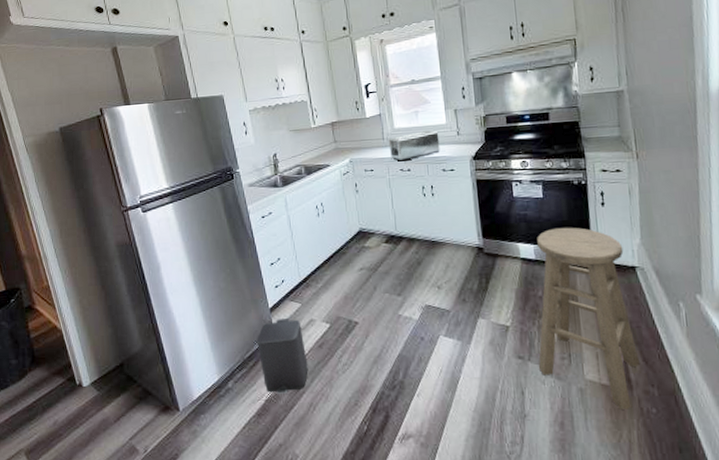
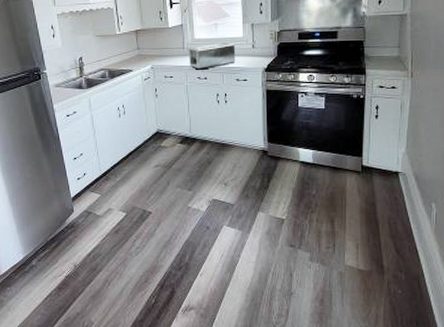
pedal bin: present [256,318,308,395] -> none [58,207,105,272]
bar stool: present [537,227,640,409] -> none [307,135,393,290]

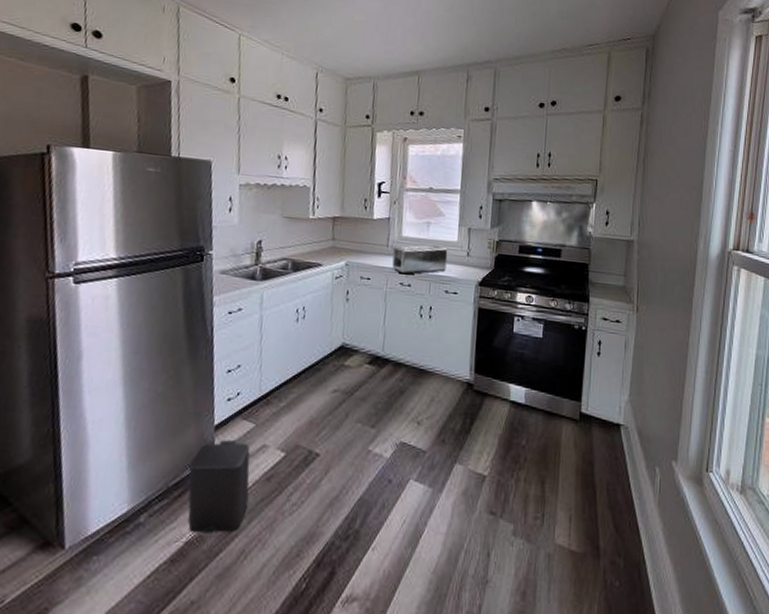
pedal bin: none [58,207,105,272] -> present [188,440,251,537]

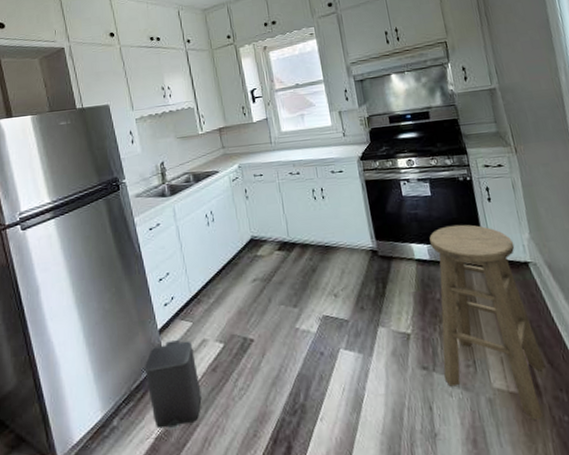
toaster: present [392,245,448,275] -> none [276,133,328,165]
bar stool: none [510,372,612,581] -> present [429,224,546,420]

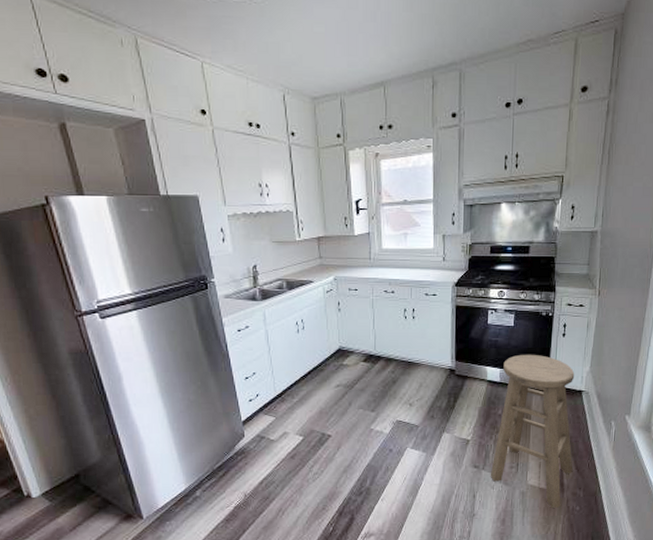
pedal bin: present [144,340,202,431] -> none [227,431,279,502]

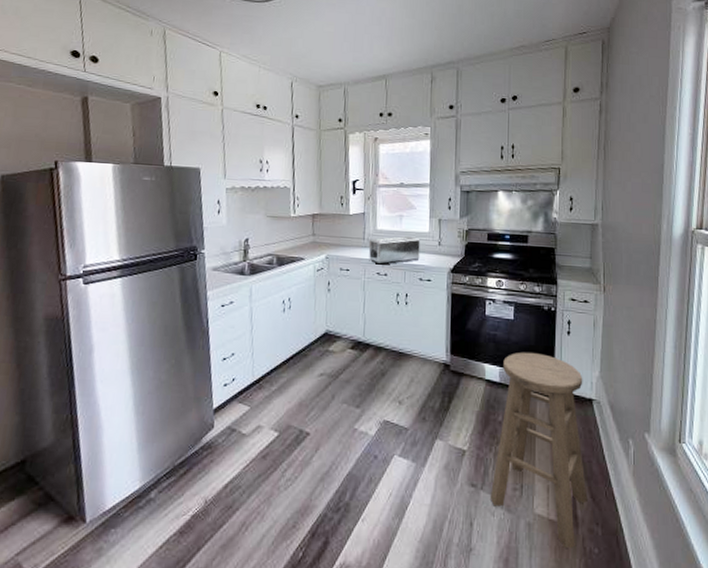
toaster: none [375,254,425,283] -> present [368,236,420,265]

